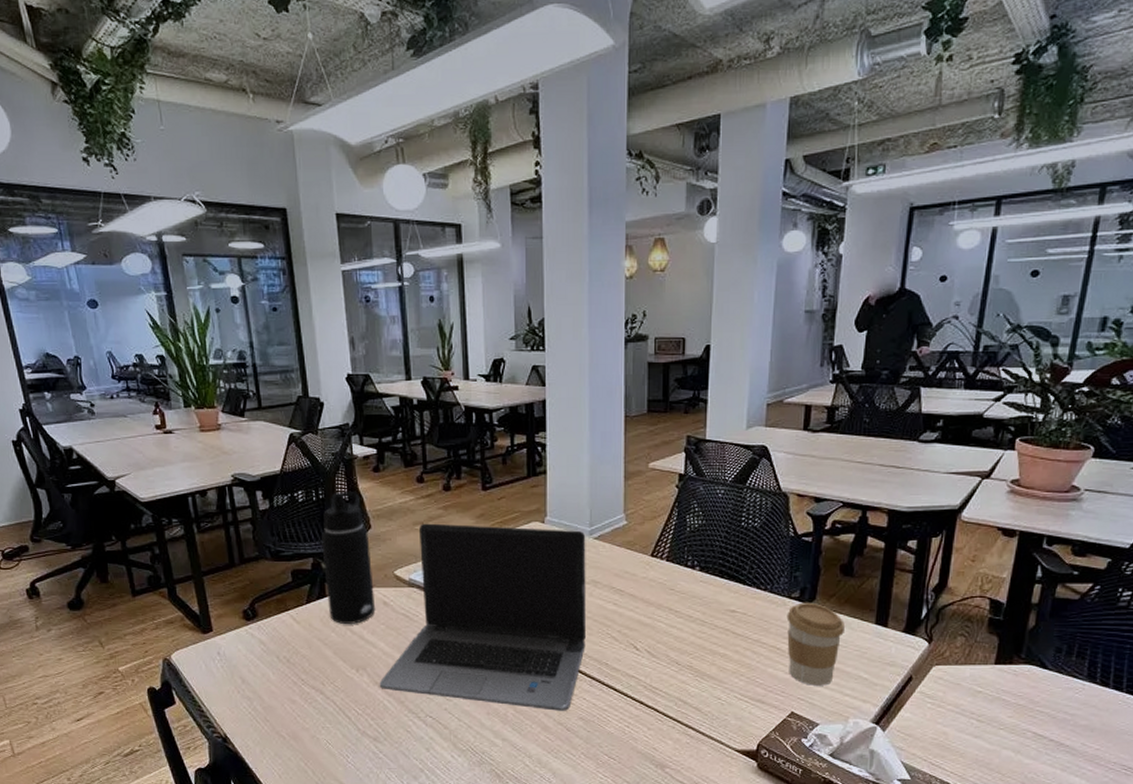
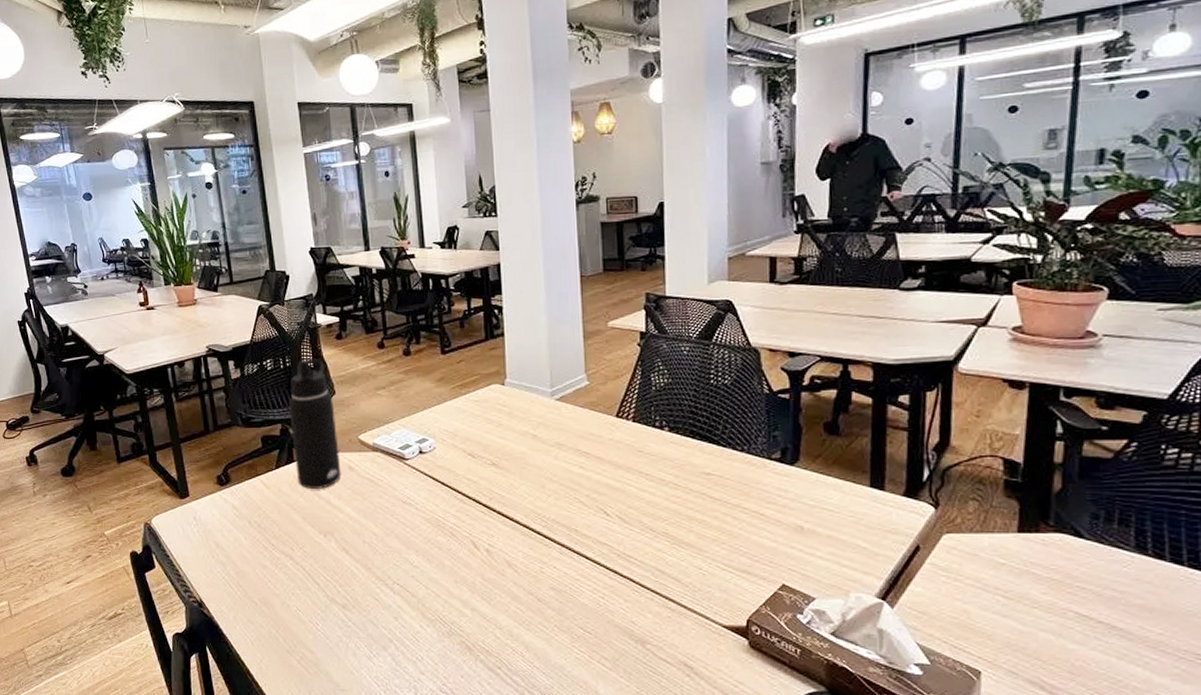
laptop computer: present [379,523,586,711] -> none [346,388,553,580]
coffee cup: present [786,602,845,686] -> none [768,463,835,555]

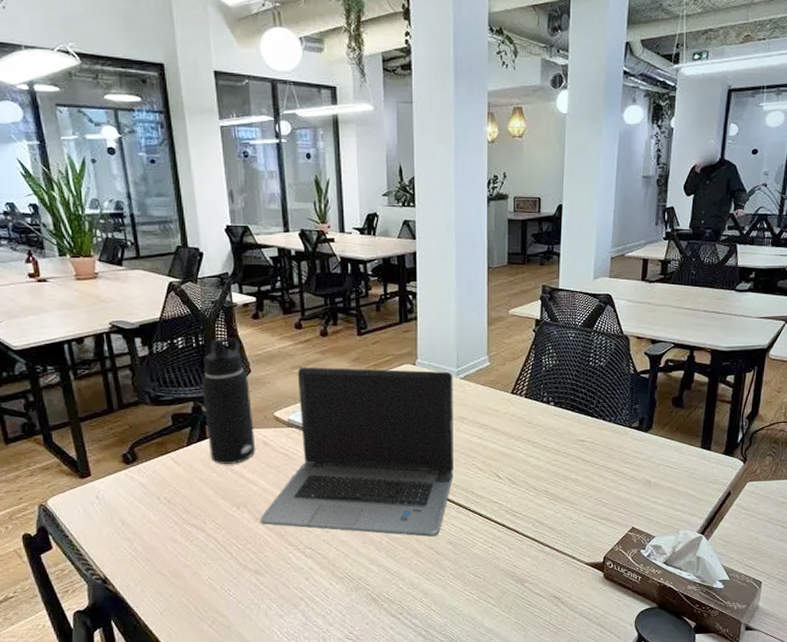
laptop computer: none [346,388,553,580] -> present [260,367,453,537]

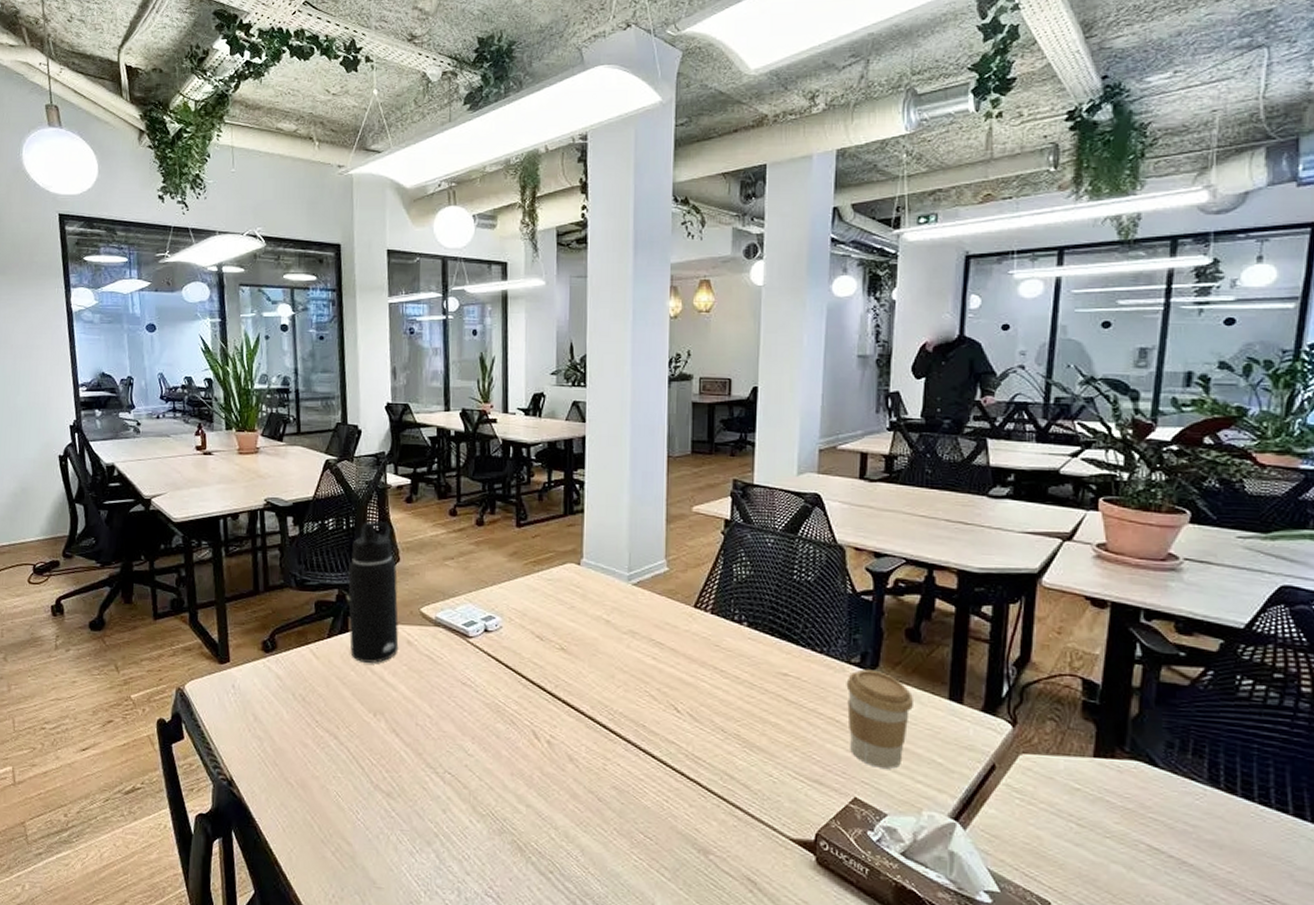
laptop computer: present [260,367,453,537] -> none [396,558,624,778]
coffee cup: none [628,431,676,503] -> present [846,669,913,769]

